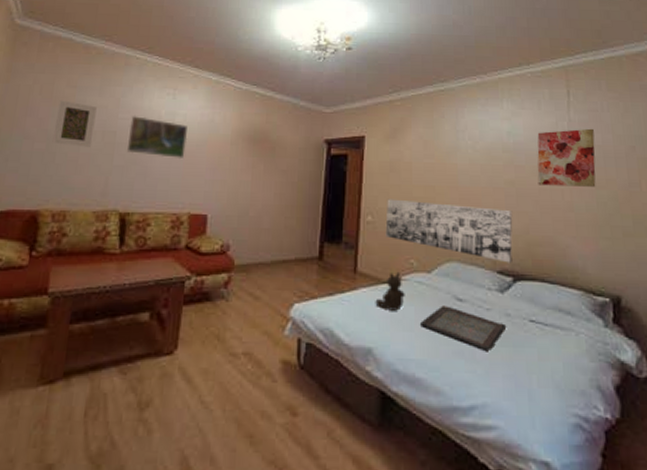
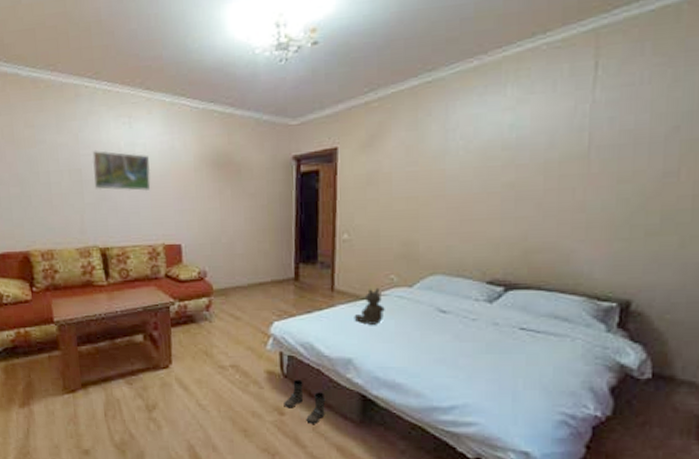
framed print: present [52,100,97,147] -> none [22,142,61,188]
boots: none [297,372,343,427] -> present [284,380,326,424]
wall art: present [385,199,513,263] -> none [363,214,509,273]
serving tray: present [419,305,507,352] -> none [399,318,494,359]
wall art: present [537,128,596,187] -> none [543,108,625,185]

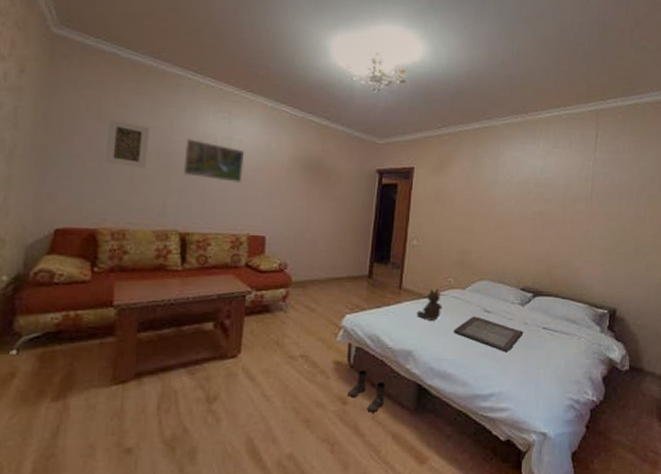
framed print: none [22,142,61,188] -> present [104,119,149,168]
serving tray: none [399,318,494,359] -> present [453,316,524,353]

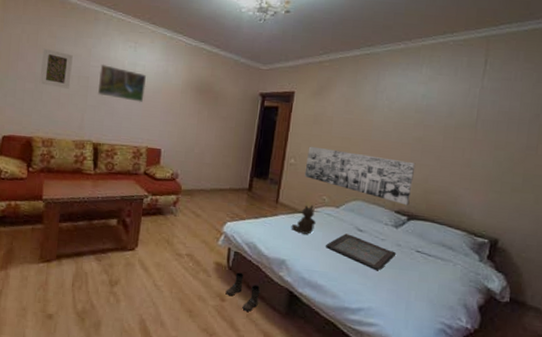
wall art: none [428,225,538,282] -> present [304,146,416,206]

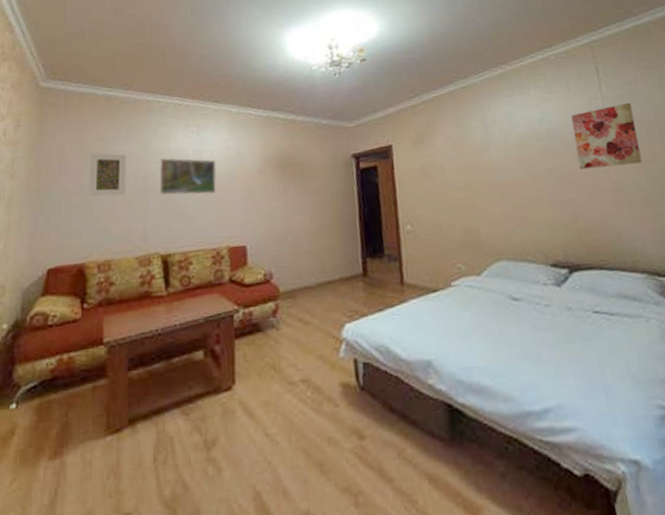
boots: present [225,272,261,312] -> none [362,391,410,448]
teddy bear: present [291,204,316,235] -> none [427,278,458,320]
wall art: present [304,146,416,206] -> none [424,199,565,255]
serving tray: present [325,233,397,271] -> none [476,307,570,351]
wall art: none [442,95,503,148] -> present [570,102,643,170]

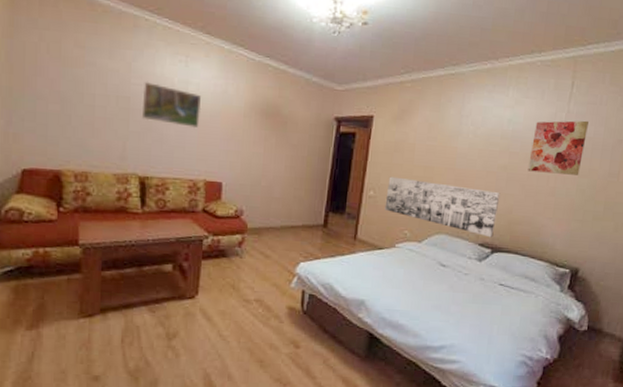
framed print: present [88,153,126,197] -> none [66,61,108,111]
wall art: none [424,199,565,255] -> present [384,176,501,238]

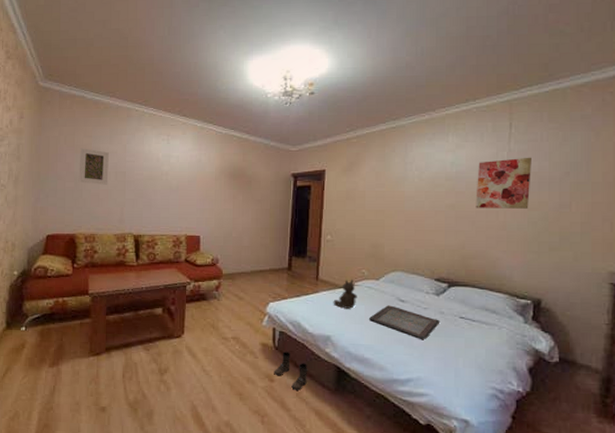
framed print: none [66,61,108,111] -> present [78,148,109,185]
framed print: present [141,81,202,129] -> none [134,158,181,193]
boots: none [300,316,338,357] -> present [274,352,308,390]
teddy bear: none [370,240,397,272] -> present [333,279,357,309]
wall art: present [384,176,501,238] -> none [342,221,451,273]
serving tray: none [406,269,480,307] -> present [368,305,440,340]

